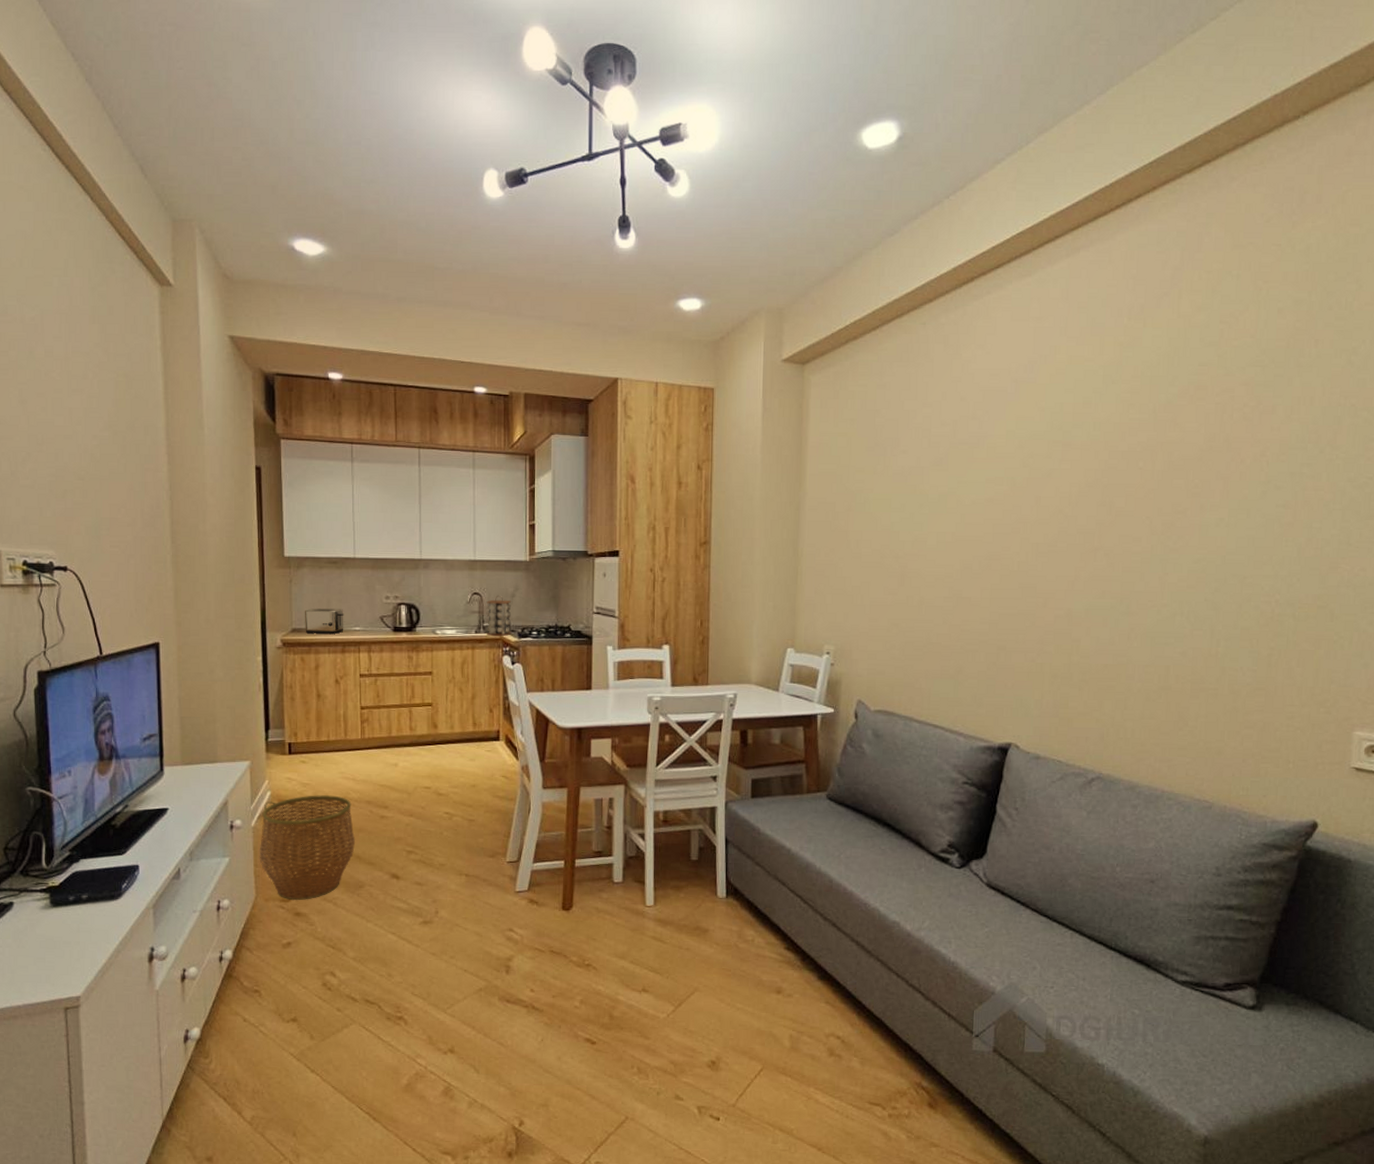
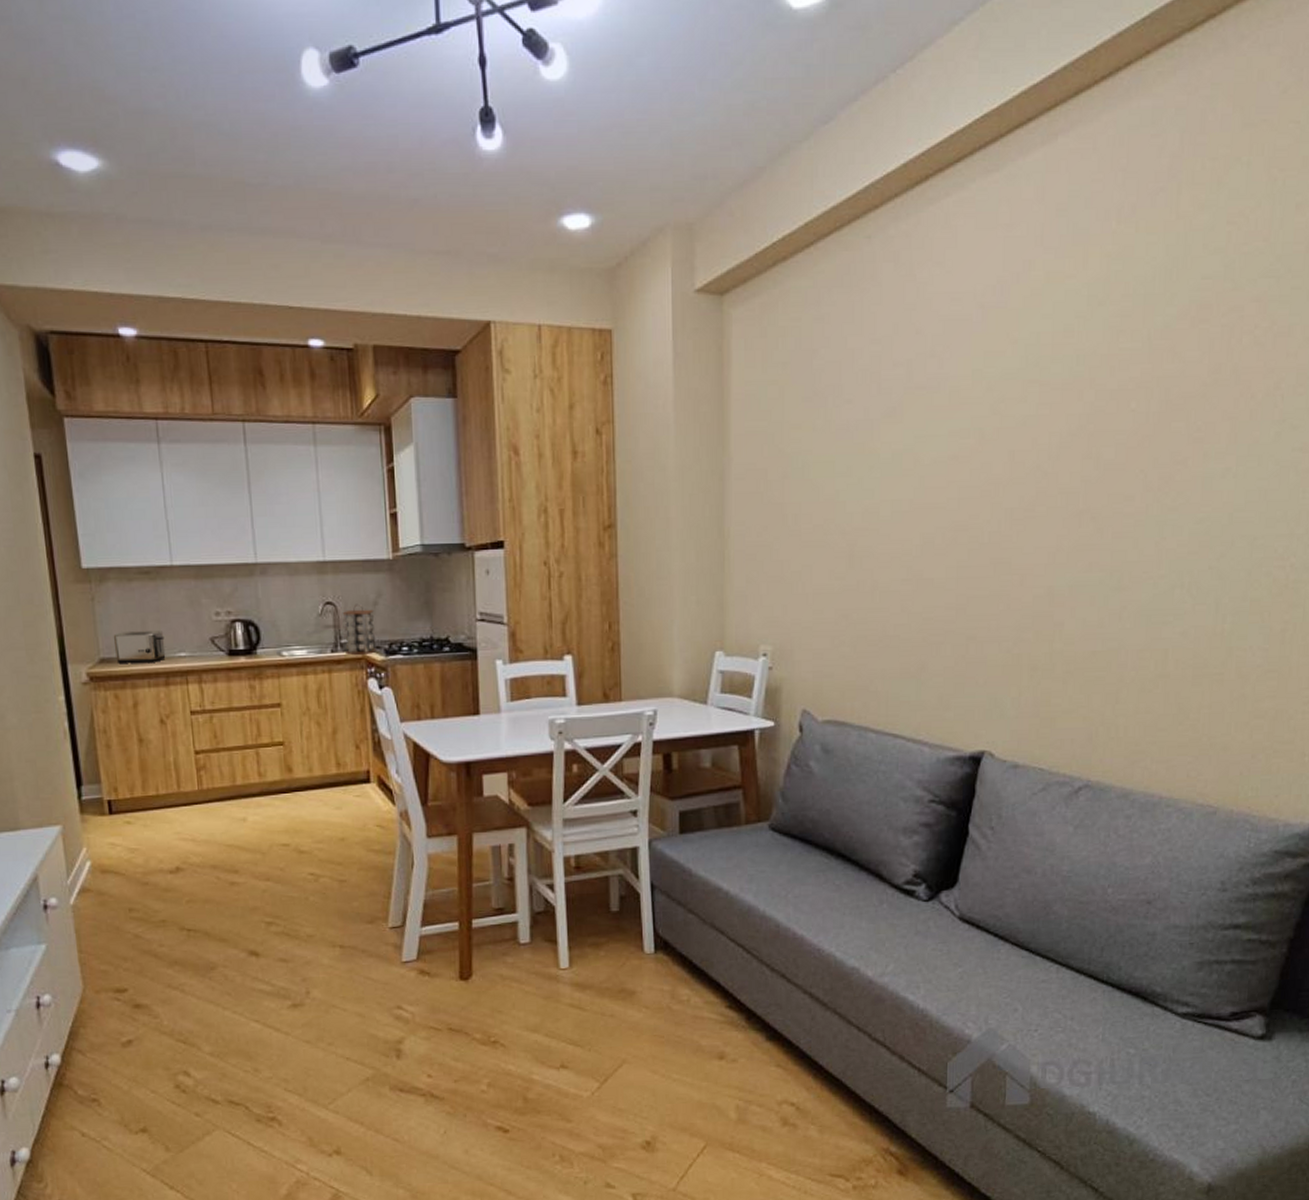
basket: present [259,795,356,900] -> none [82,861,202,989]

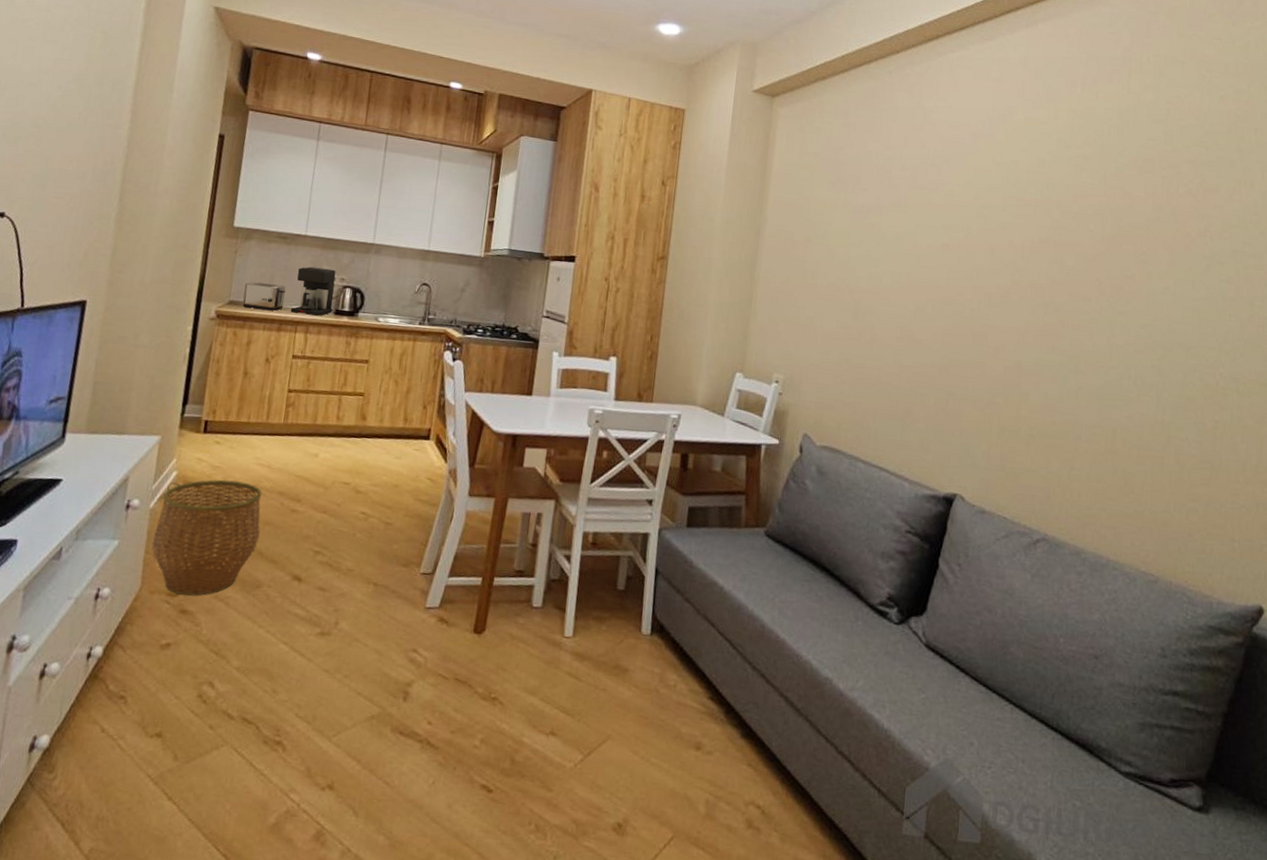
basket: none [82,861,202,989] -> present [151,479,263,596]
coffee maker: none [172,602,226,661] -> present [290,266,336,316]
spice rack: present [342,603,377,656] -> none [431,288,461,332]

